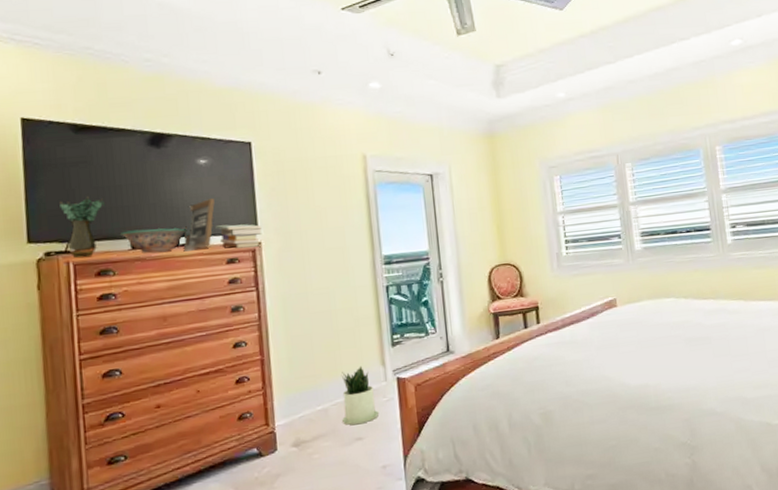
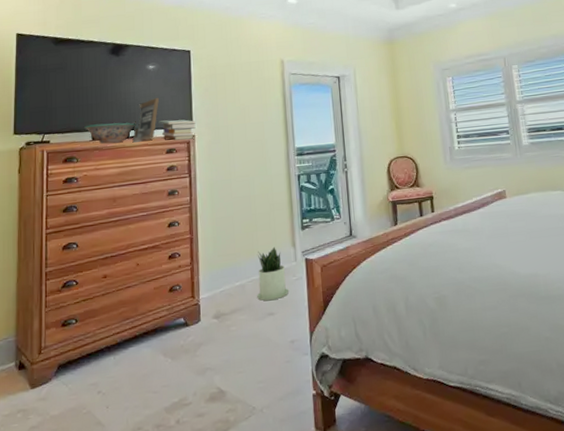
vase: present [59,197,105,259] -> none [40,96,74,148]

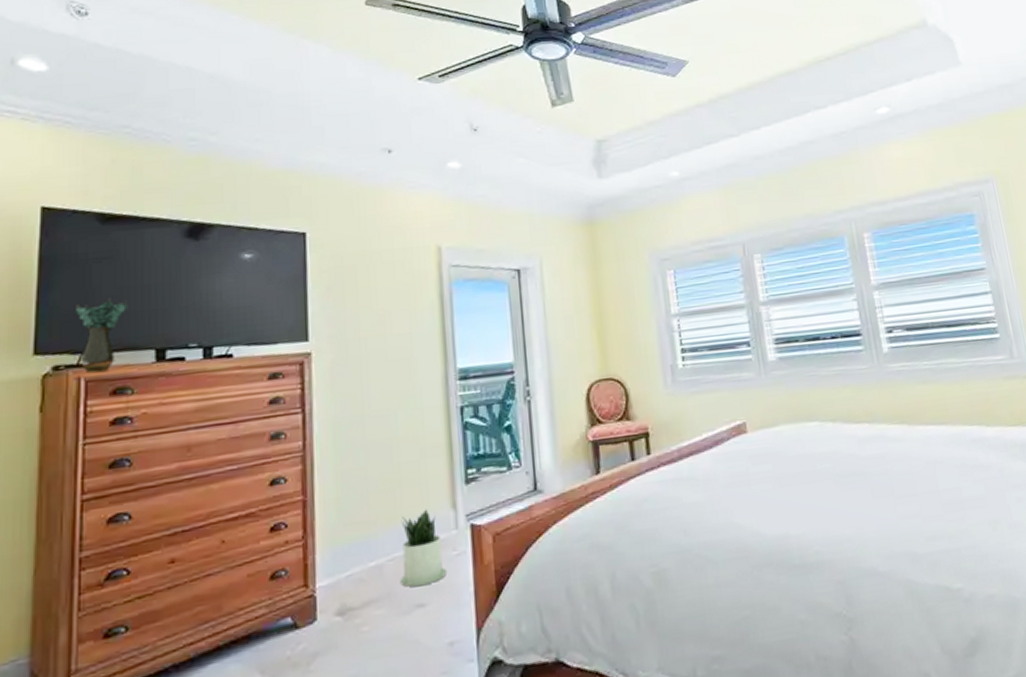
vase: none [40,96,74,148] -> present [76,299,128,374]
decorative bowl: present [84,123,136,144] -> none [144,336,224,368]
picture frame: present [132,98,159,143] -> none [217,300,258,365]
books: present [158,119,196,141] -> none [257,330,313,361]

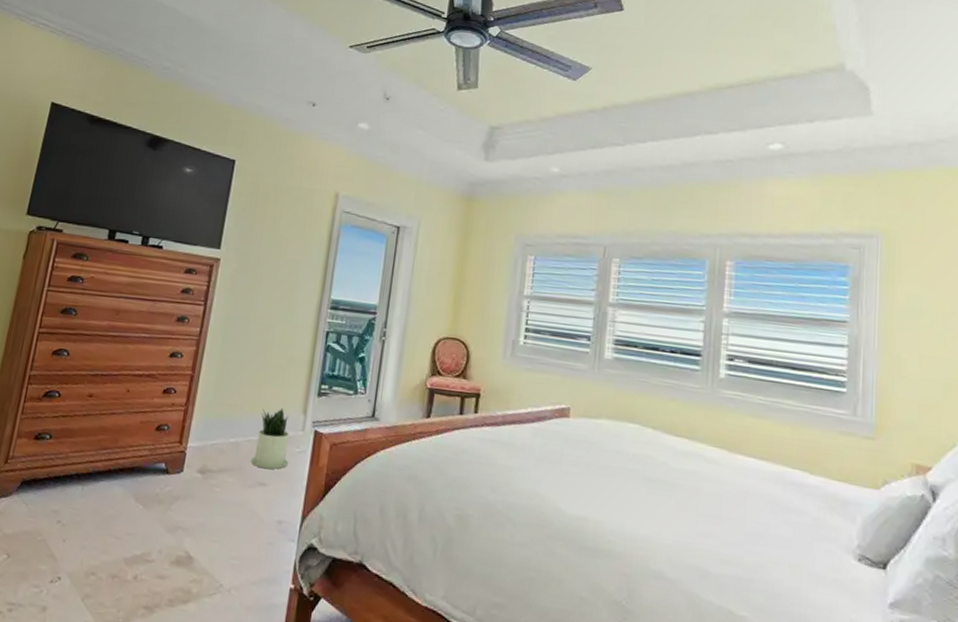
vase: present [76,299,128,374] -> none [56,182,97,239]

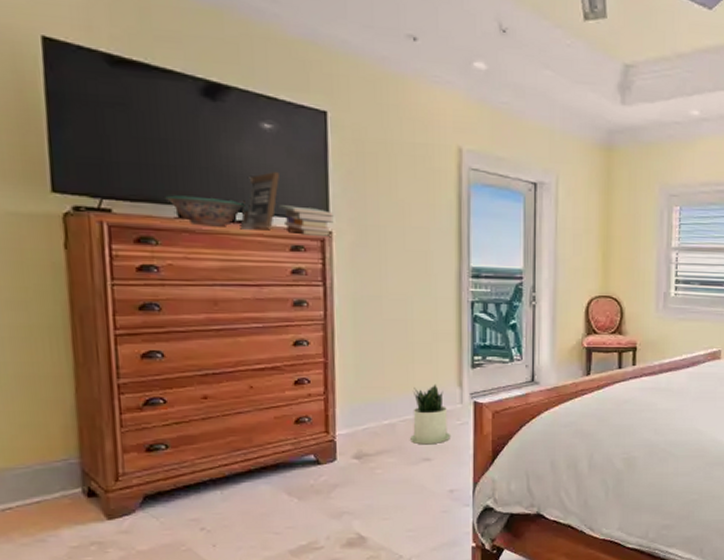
decorative bowl: none [102,221,159,249] -> present [165,195,245,227]
picture frame: none [150,206,189,254] -> present [240,172,279,230]
books: none [183,234,225,264] -> present [279,205,334,238]

